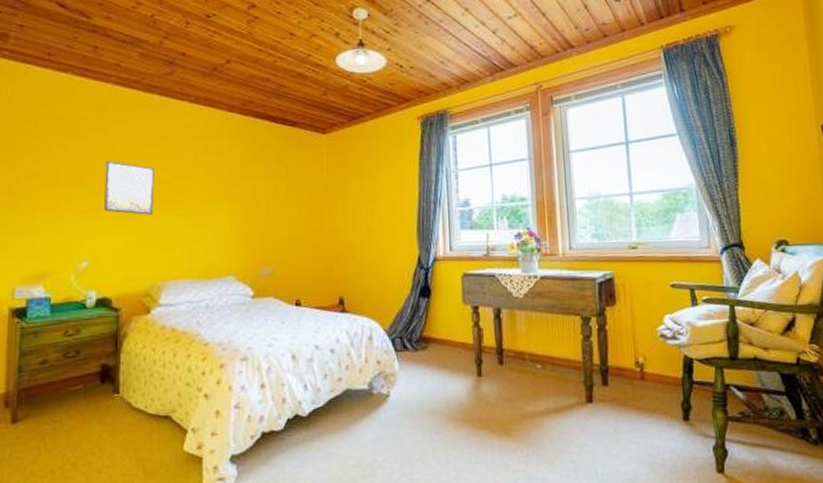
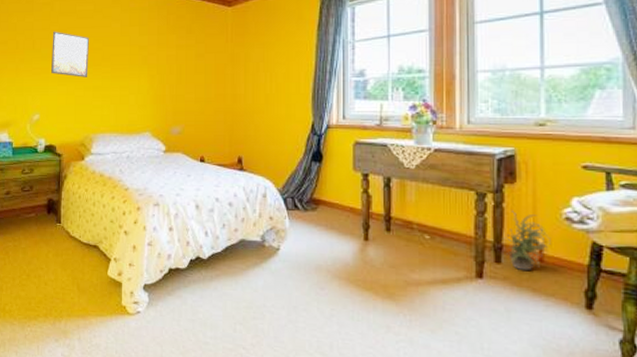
potted plant: none [607,333,650,391] -> present [501,211,551,271]

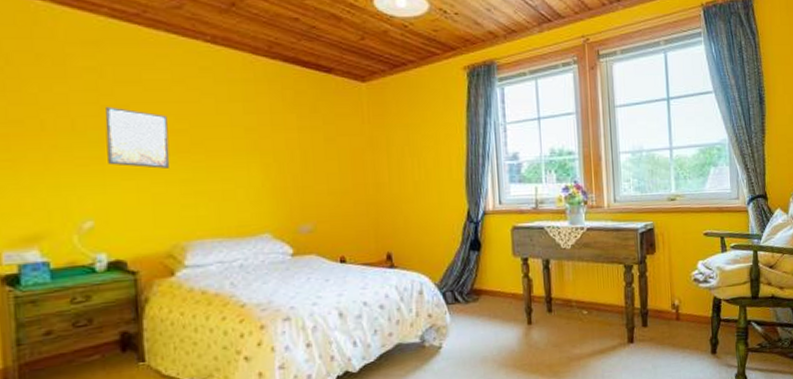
potted plant: present [501,211,551,271] -> none [647,279,684,331]

